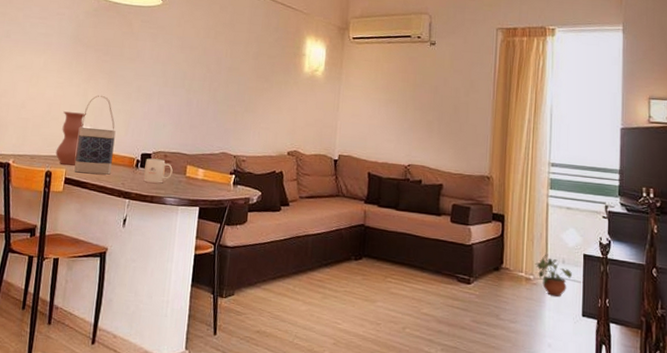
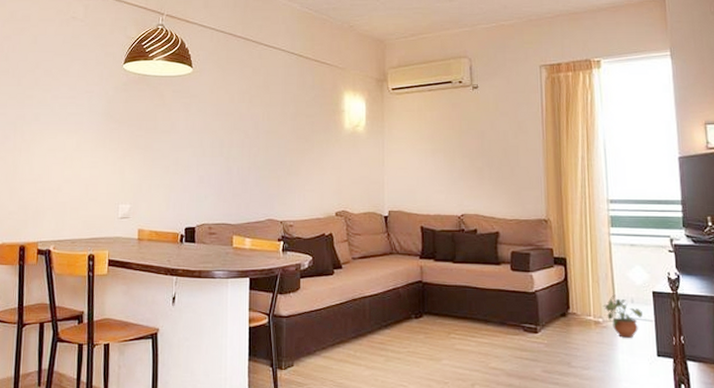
vase: present [55,111,87,166] -> none [96,191,126,247]
bag: present [74,95,116,175] -> none [117,171,157,254]
mug: present [143,158,173,184] -> none [189,232,219,258]

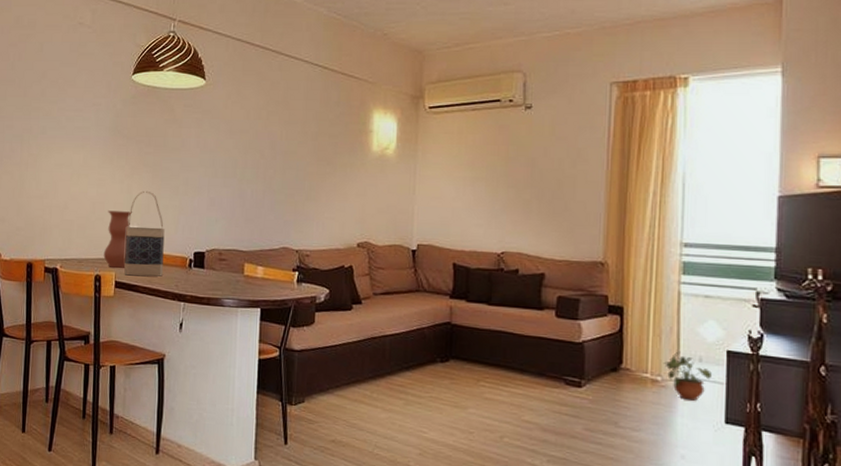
vase: none [96,191,126,247] -> present [103,210,133,269]
bag: none [117,171,157,254] -> present [124,190,165,277]

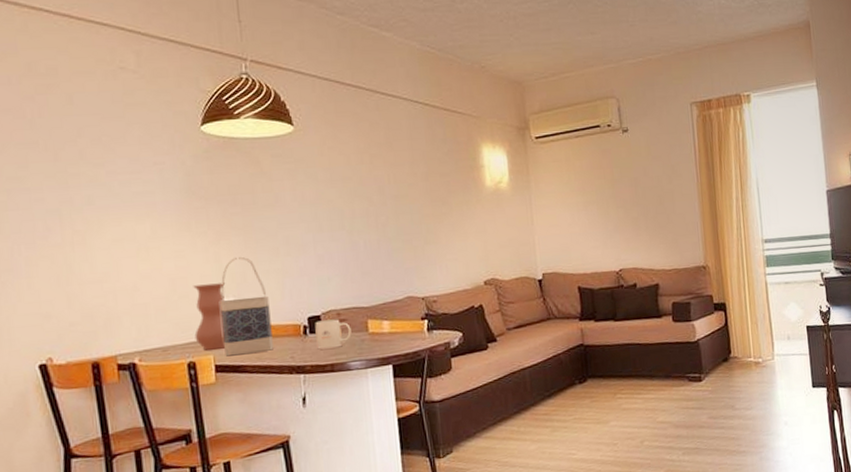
mug: none [198,257,229,285] -> present [315,319,352,350]
potted plant: present [663,351,712,401] -> none [762,333,798,374]

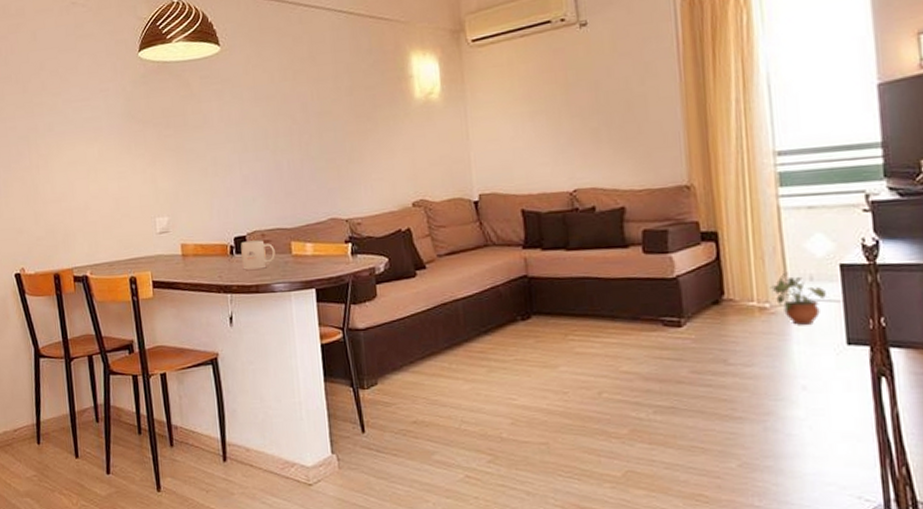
vase: present [193,283,226,351] -> none [133,202,162,268]
bag: present [220,256,273,356] -> none [156,177,203,273]
potted plant: none [762,333,798,374] -> present [770,272,826,325]

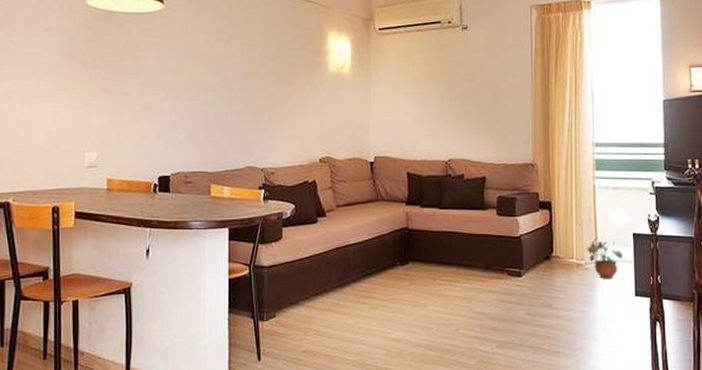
mug: present [240,240,276,271] -> none [164,181,195,208]

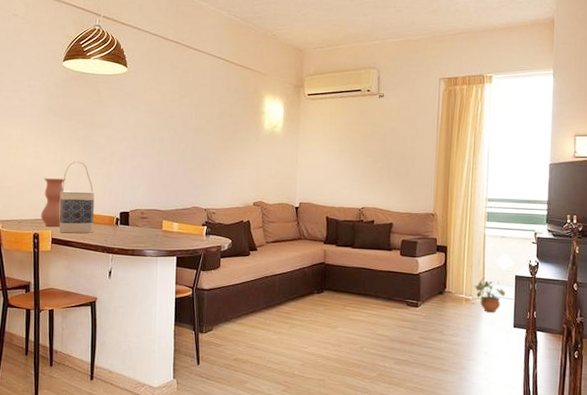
vase: none [61,139,92,199] -> present [40,178,66,228]
bag: none [84,116,127,205] -> present [59,161,95,234]

